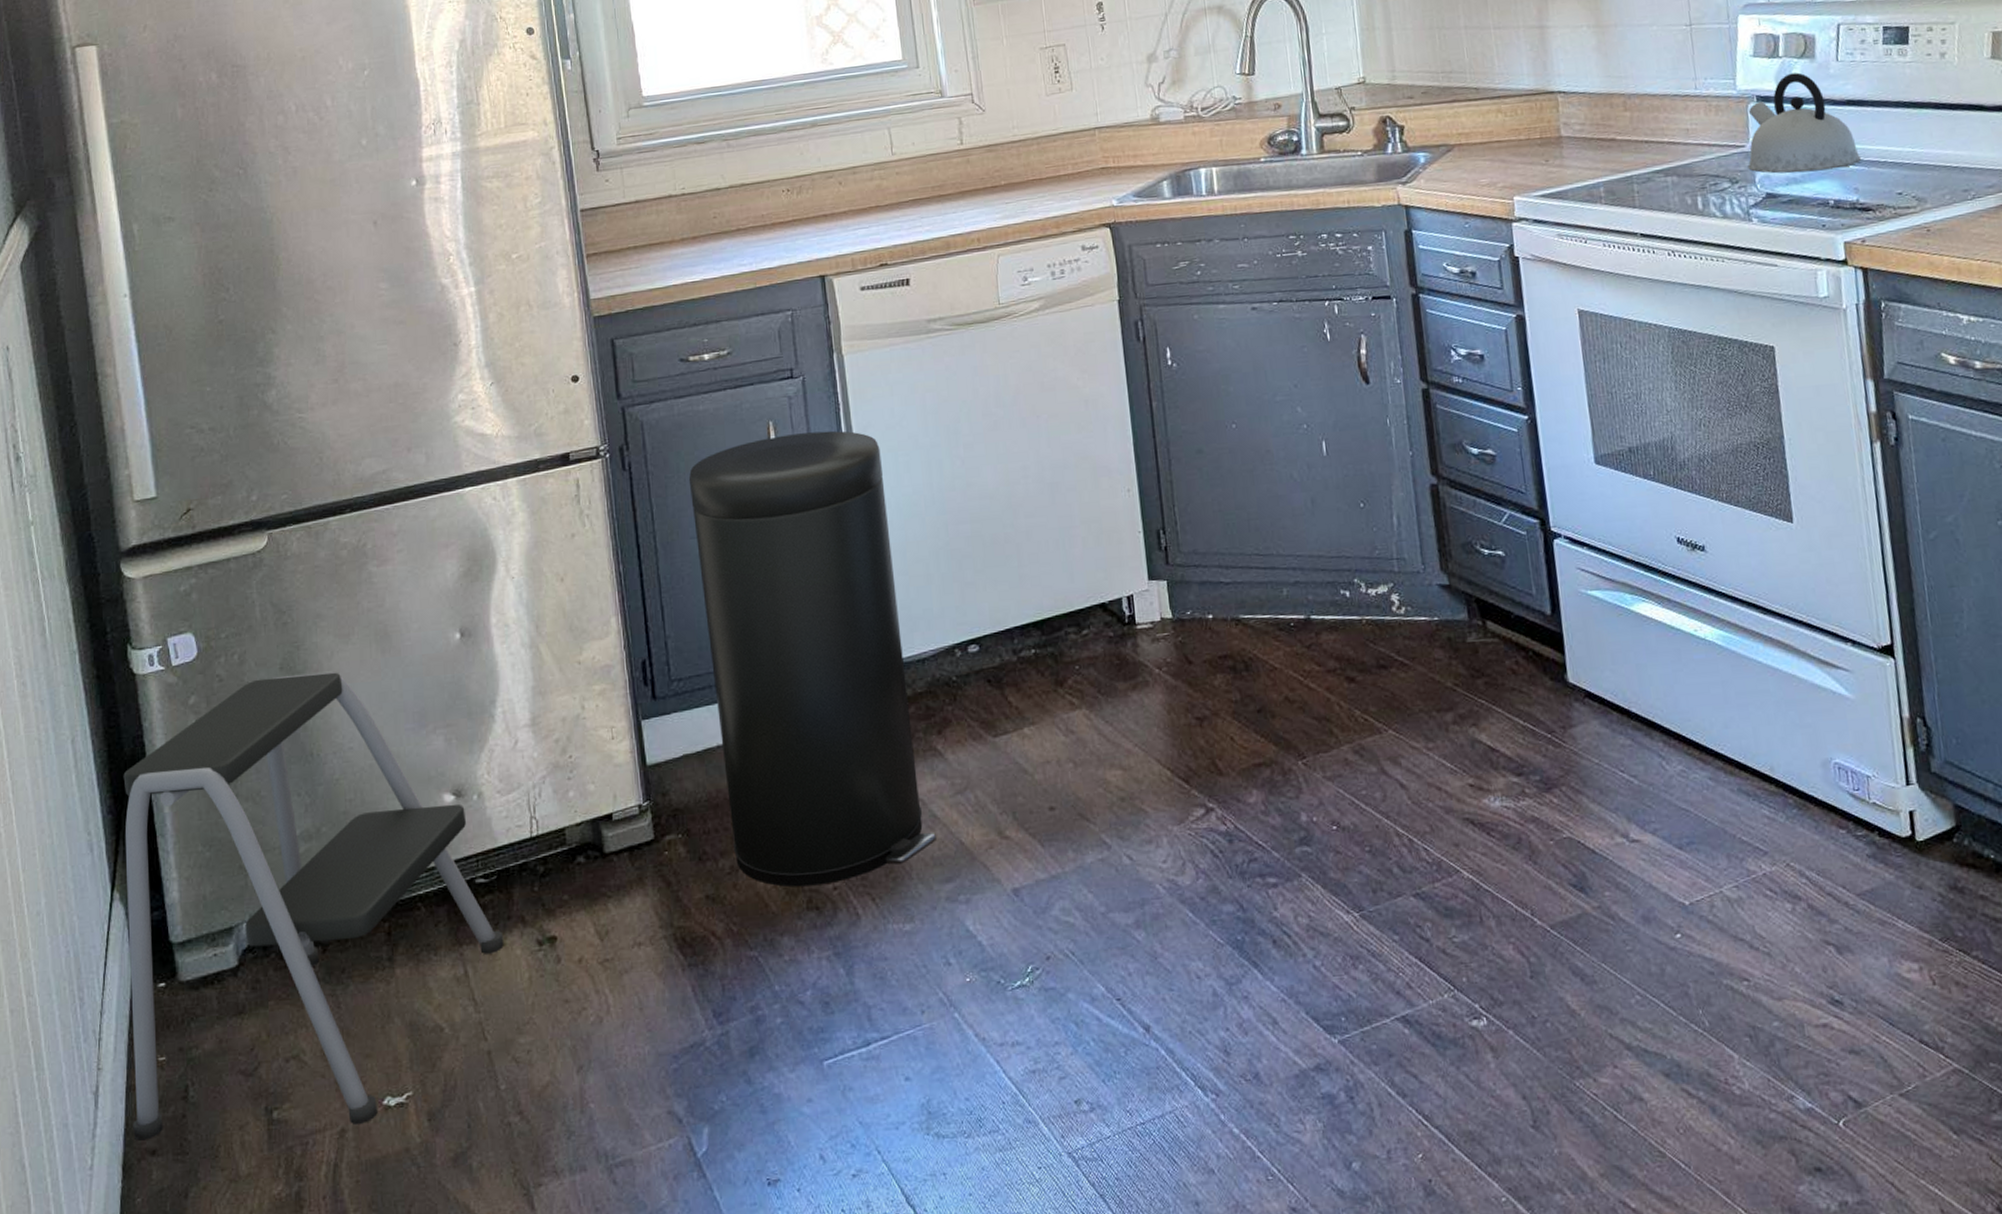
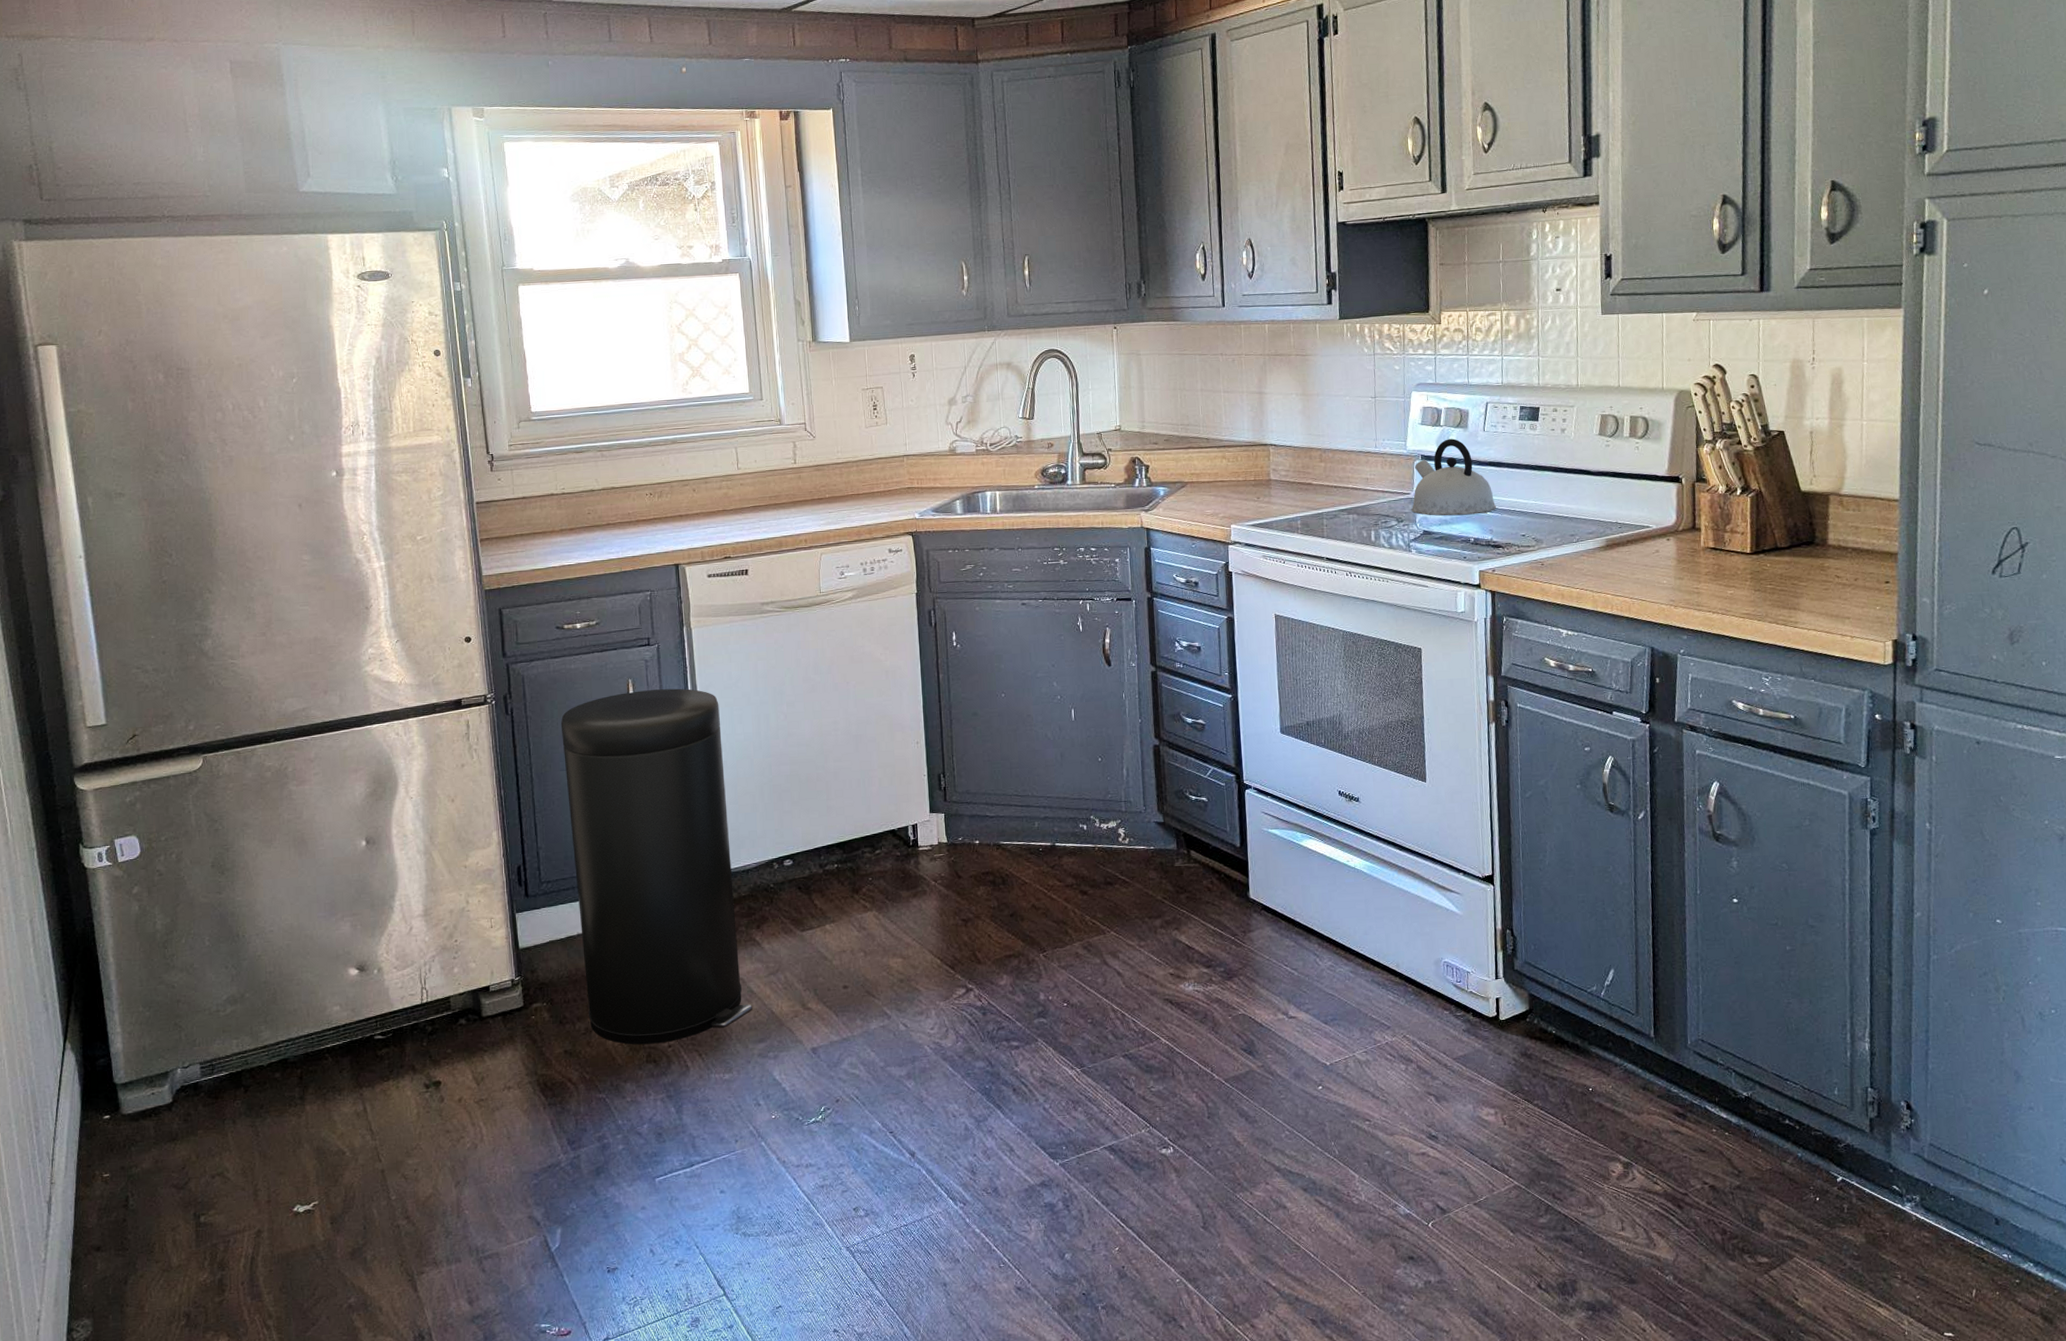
step stool: present [123,671,504,1141] -> none [75,869,397,1240]

